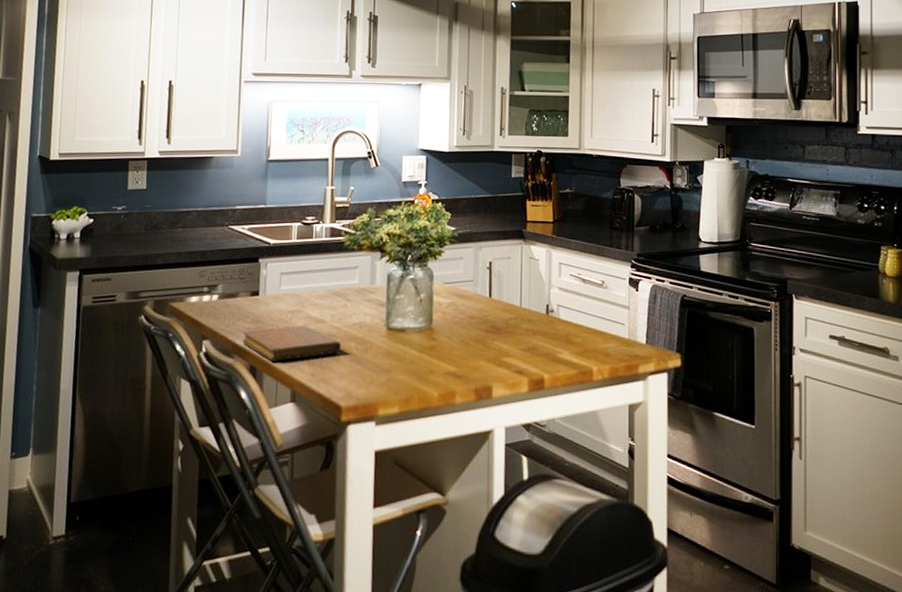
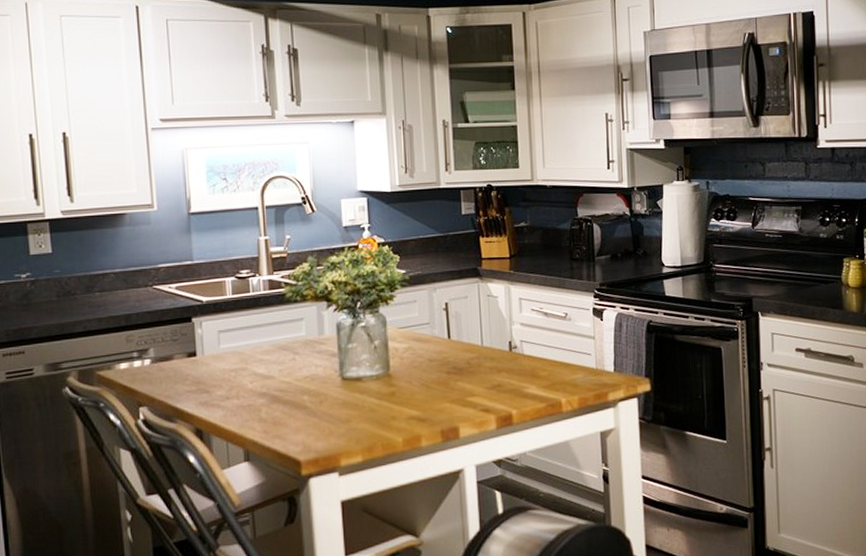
notebook: present [241,325,341,361] -> none [183,383,293,422]

